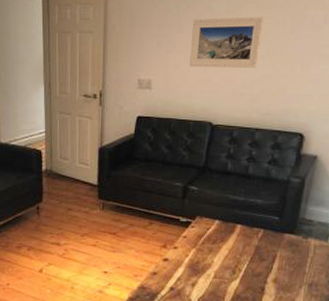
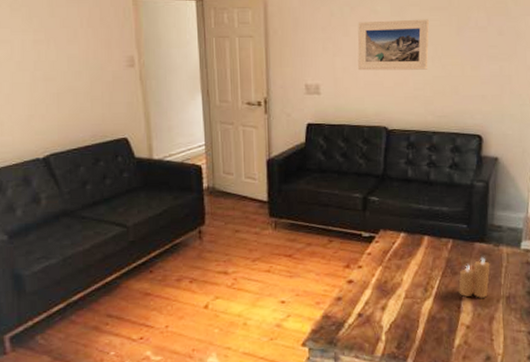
candle: none [264,247,297,283] -> present [458,257,490,298]

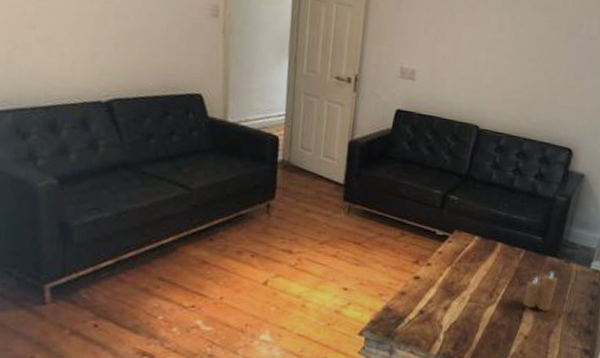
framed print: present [357,19,429,71] -> none [458,9,540,72]

